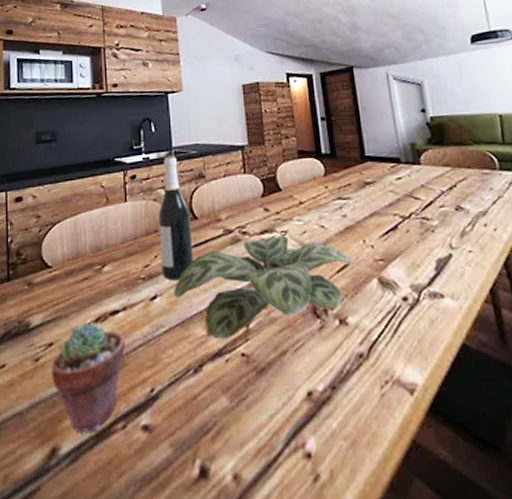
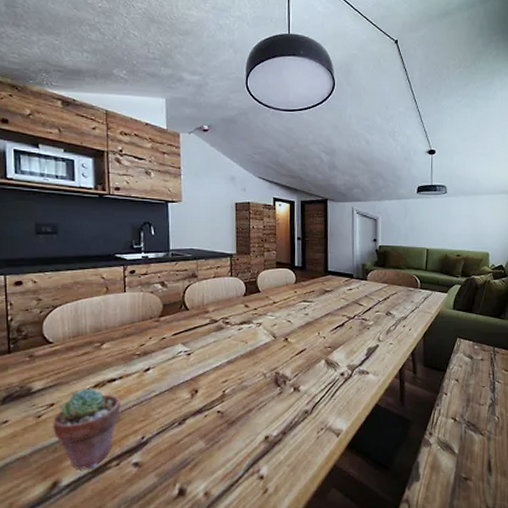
wine bottle: present [158,156,194,280] -> none [154,257,183,356]
plant: present [173,236,357,339] -> none [164,327,311,401]

